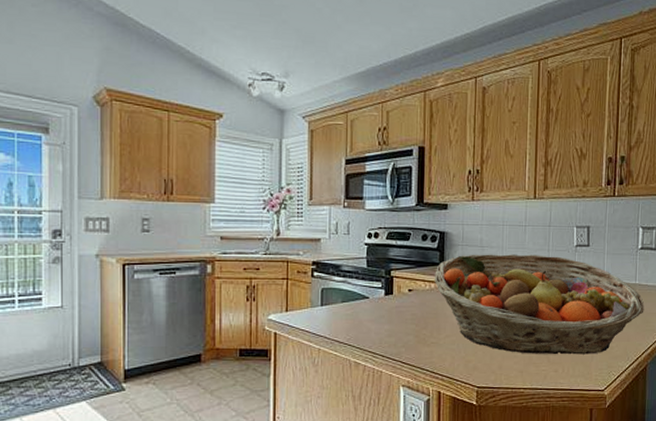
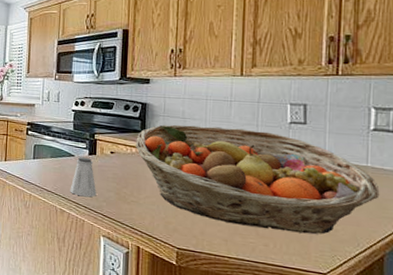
saltshaker: none [365,299,395,344] -> present [70,157,97,198]

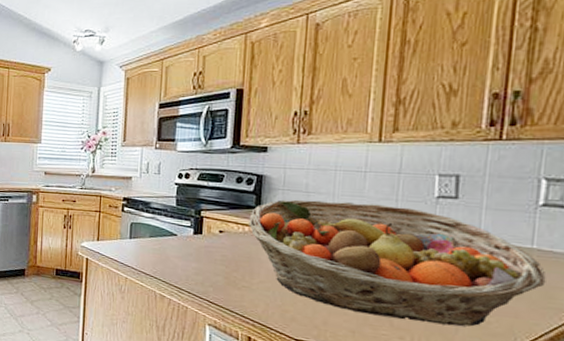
saltshaker: present [70,157,97,198] -> none [171,236,202,282]

